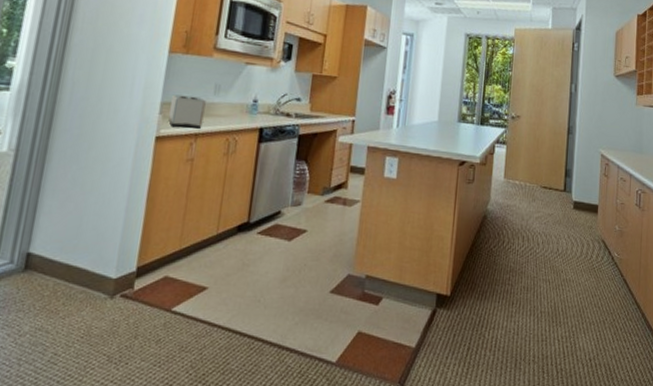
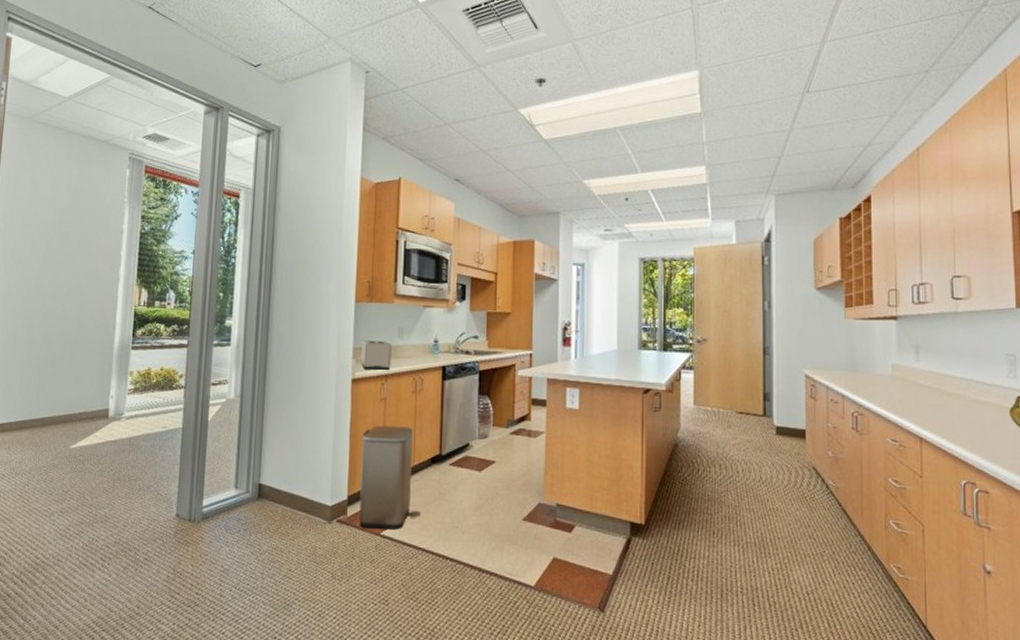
pedal bin: none [147,189,221,305] -> present [359,425,422,530]

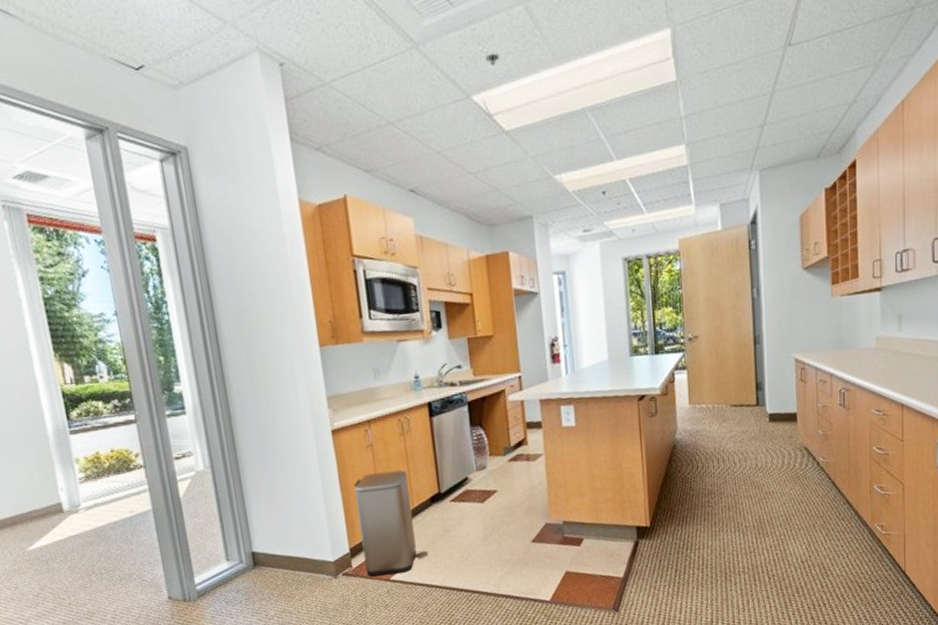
toaster: present [361,340,392,370] -> none [335,384,372,419]

